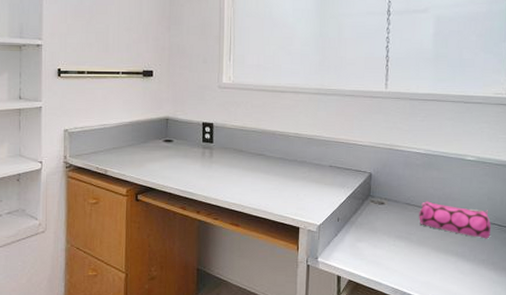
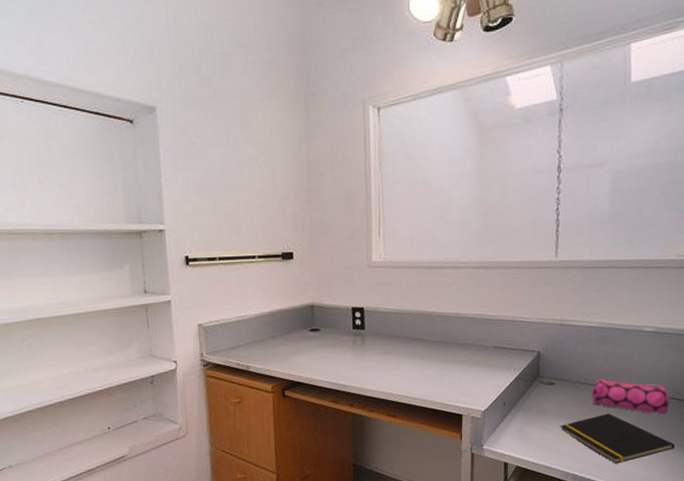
notepad: none [390,234,498,284] -> present [560,413,676,464]

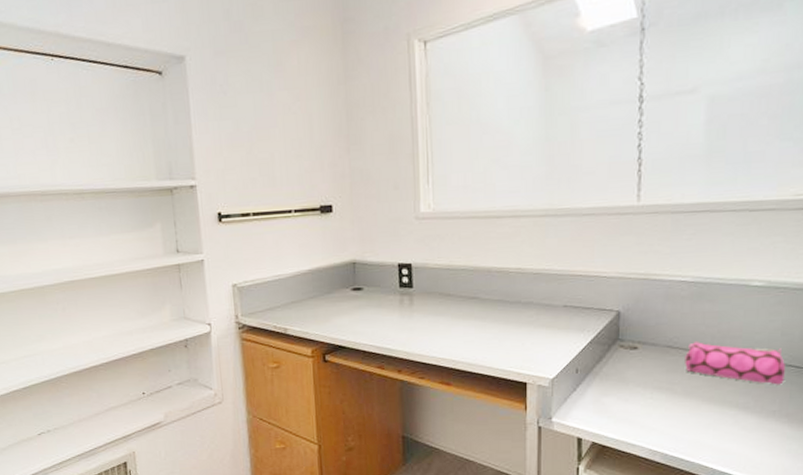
notepad: present [560,413,676,464] -> none [645,382,794,442]

